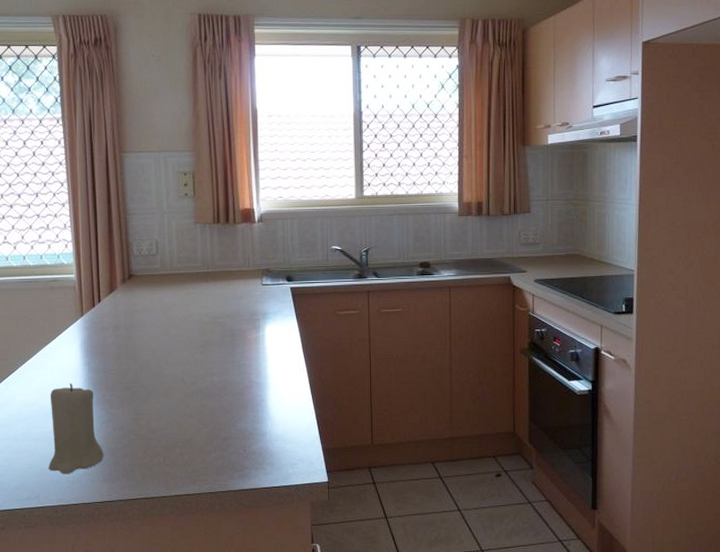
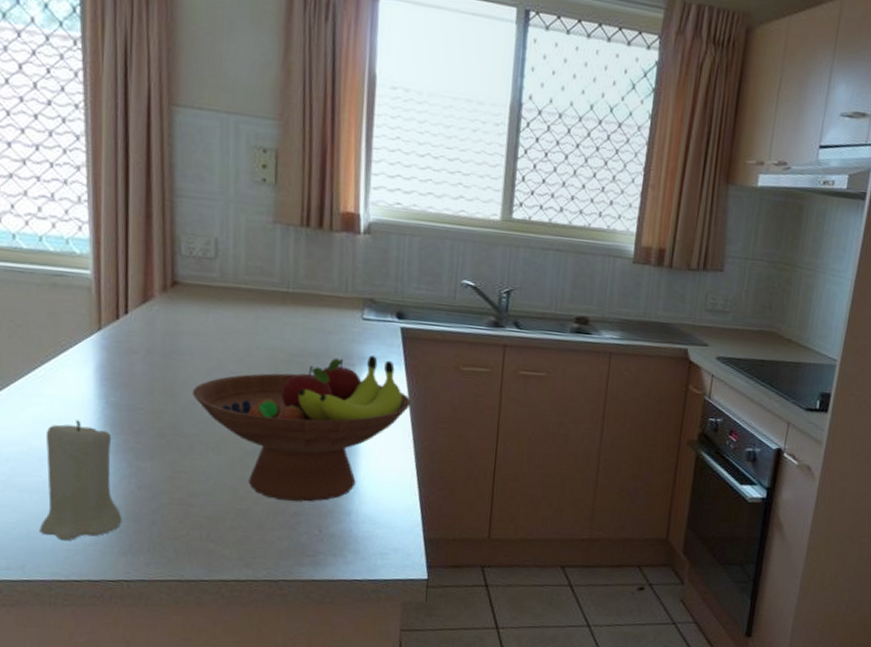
fruit bowl: none [147,311,303,428] -> present [192,355,411,502]

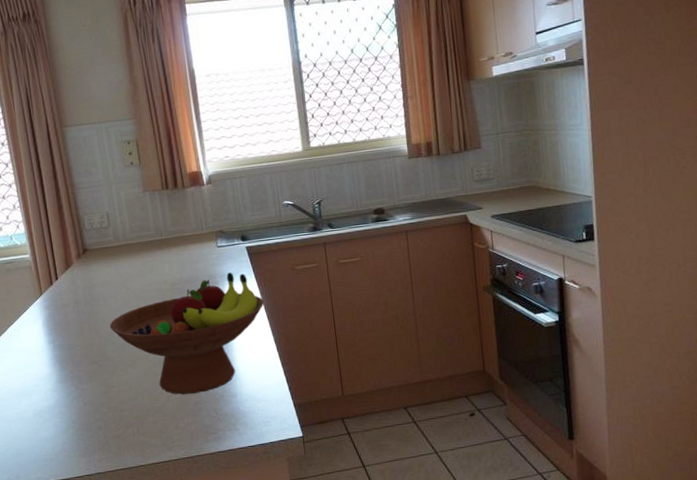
candle: present [40,420,123,541] -> none [18,362,78,453]

